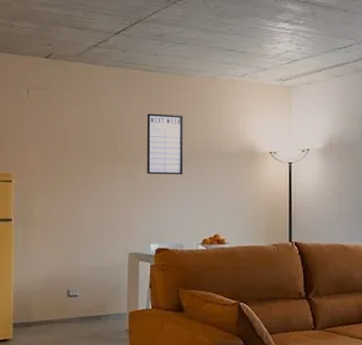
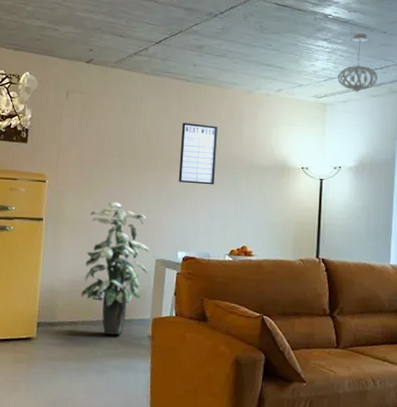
indoor plant: none [55,198,122,331] -> present [80,202,150,335]
pendant light: none [301,13,341,73] -> present [338,33,378,92]

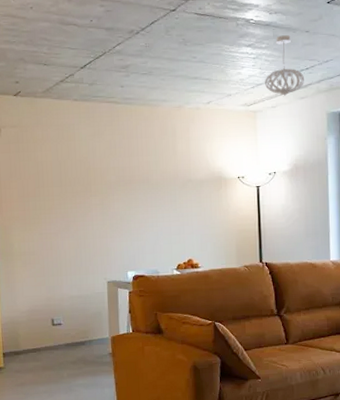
indoor plant: present [80,202,150,335] -> none [39,231,102,356]
writing board: present [179,122,219,185] -> none [116,145,156,205]

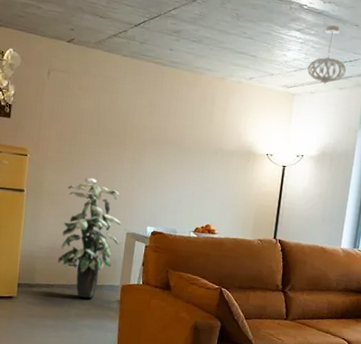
indoor plant: none [39,231,102,356] -> present [57,177,122,298]

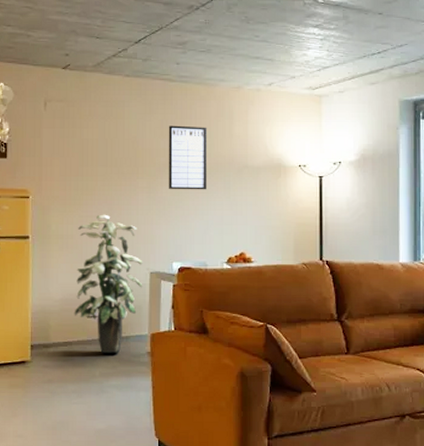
writing board: none [151,105,191,167] -> present [168,125,208,190]
pendant light: present [307,25,346,84] -> none [332,17,375,81]

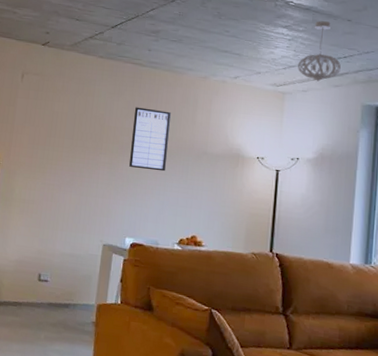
indoor plant: present [74,214,143,353] -> none [26,184,97,319]
pendant light: none [332,17,375,81] -> present [298,21,341,82]

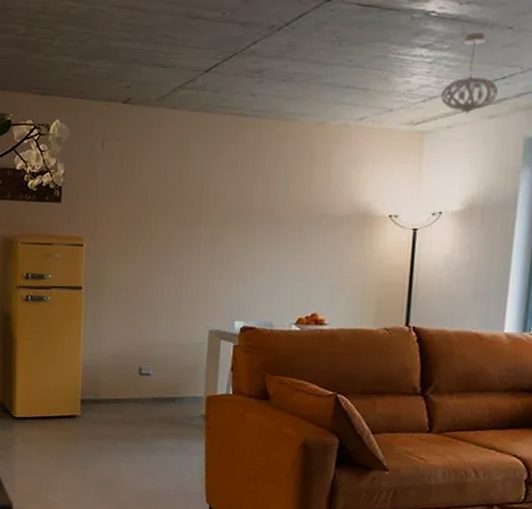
writing board: present [129,107,172,172] -> none [235,168,283,242]

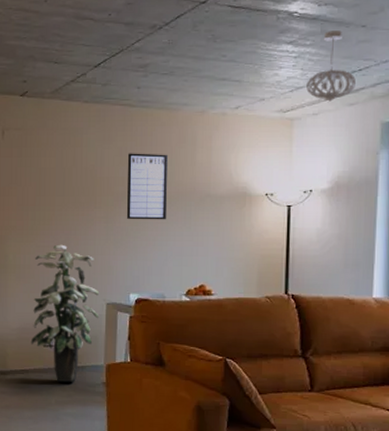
indoor plant: none [126,265,202,414] -> present [30,244,100,382]
writing board: none [235,168,283,242] -> present [127,153,169,220]

